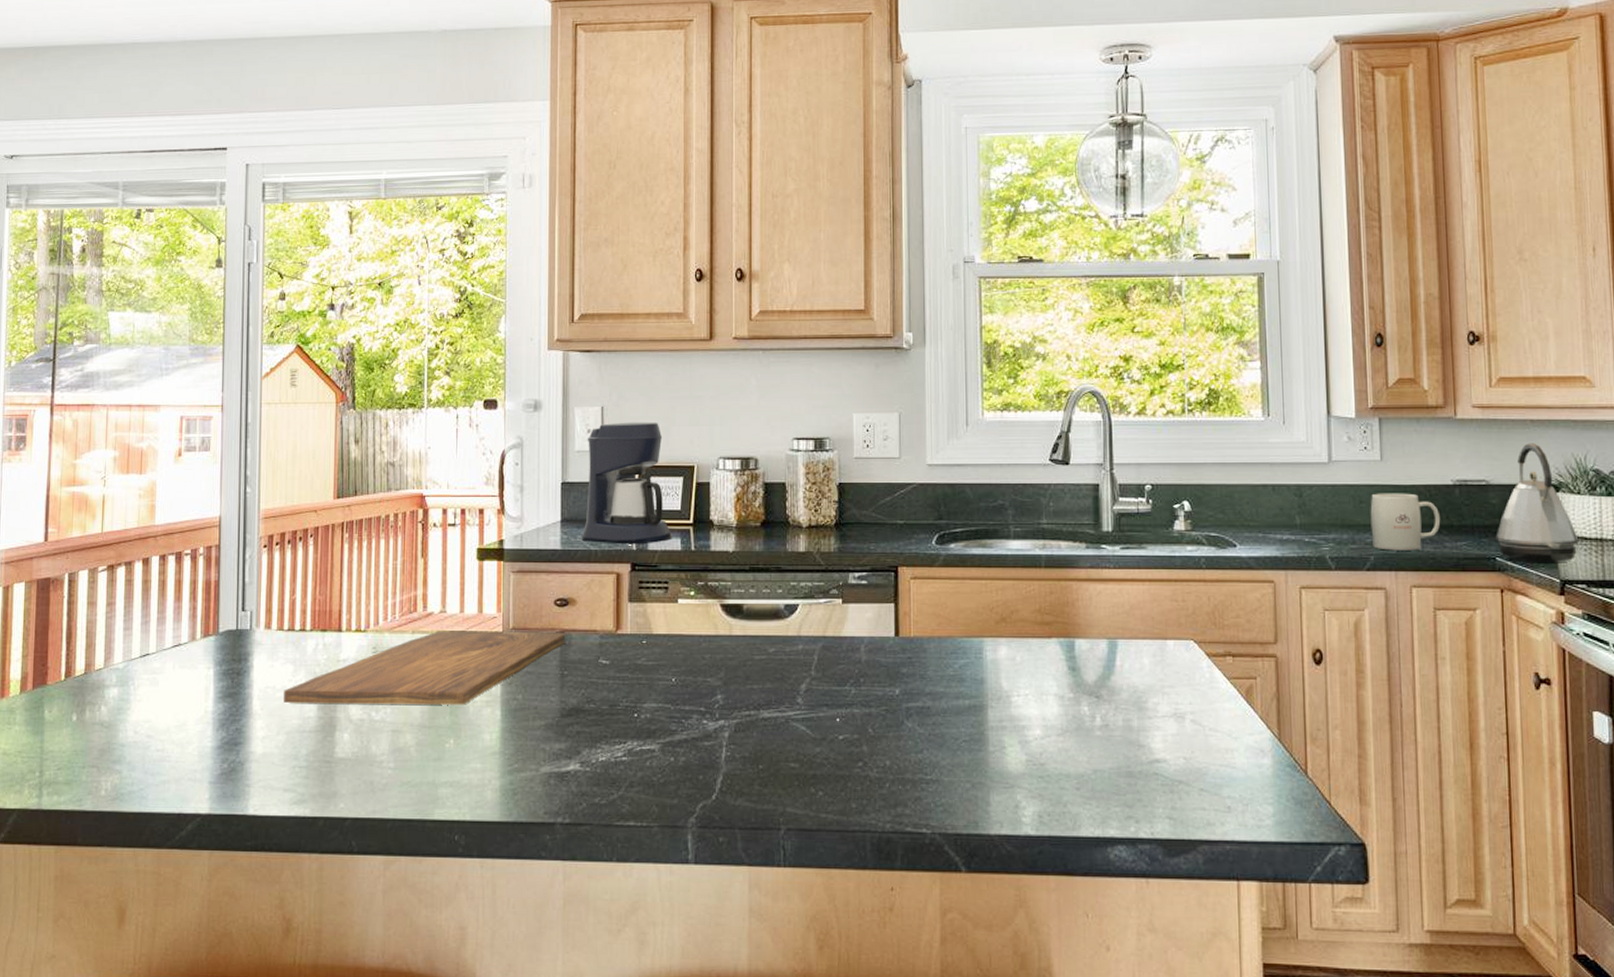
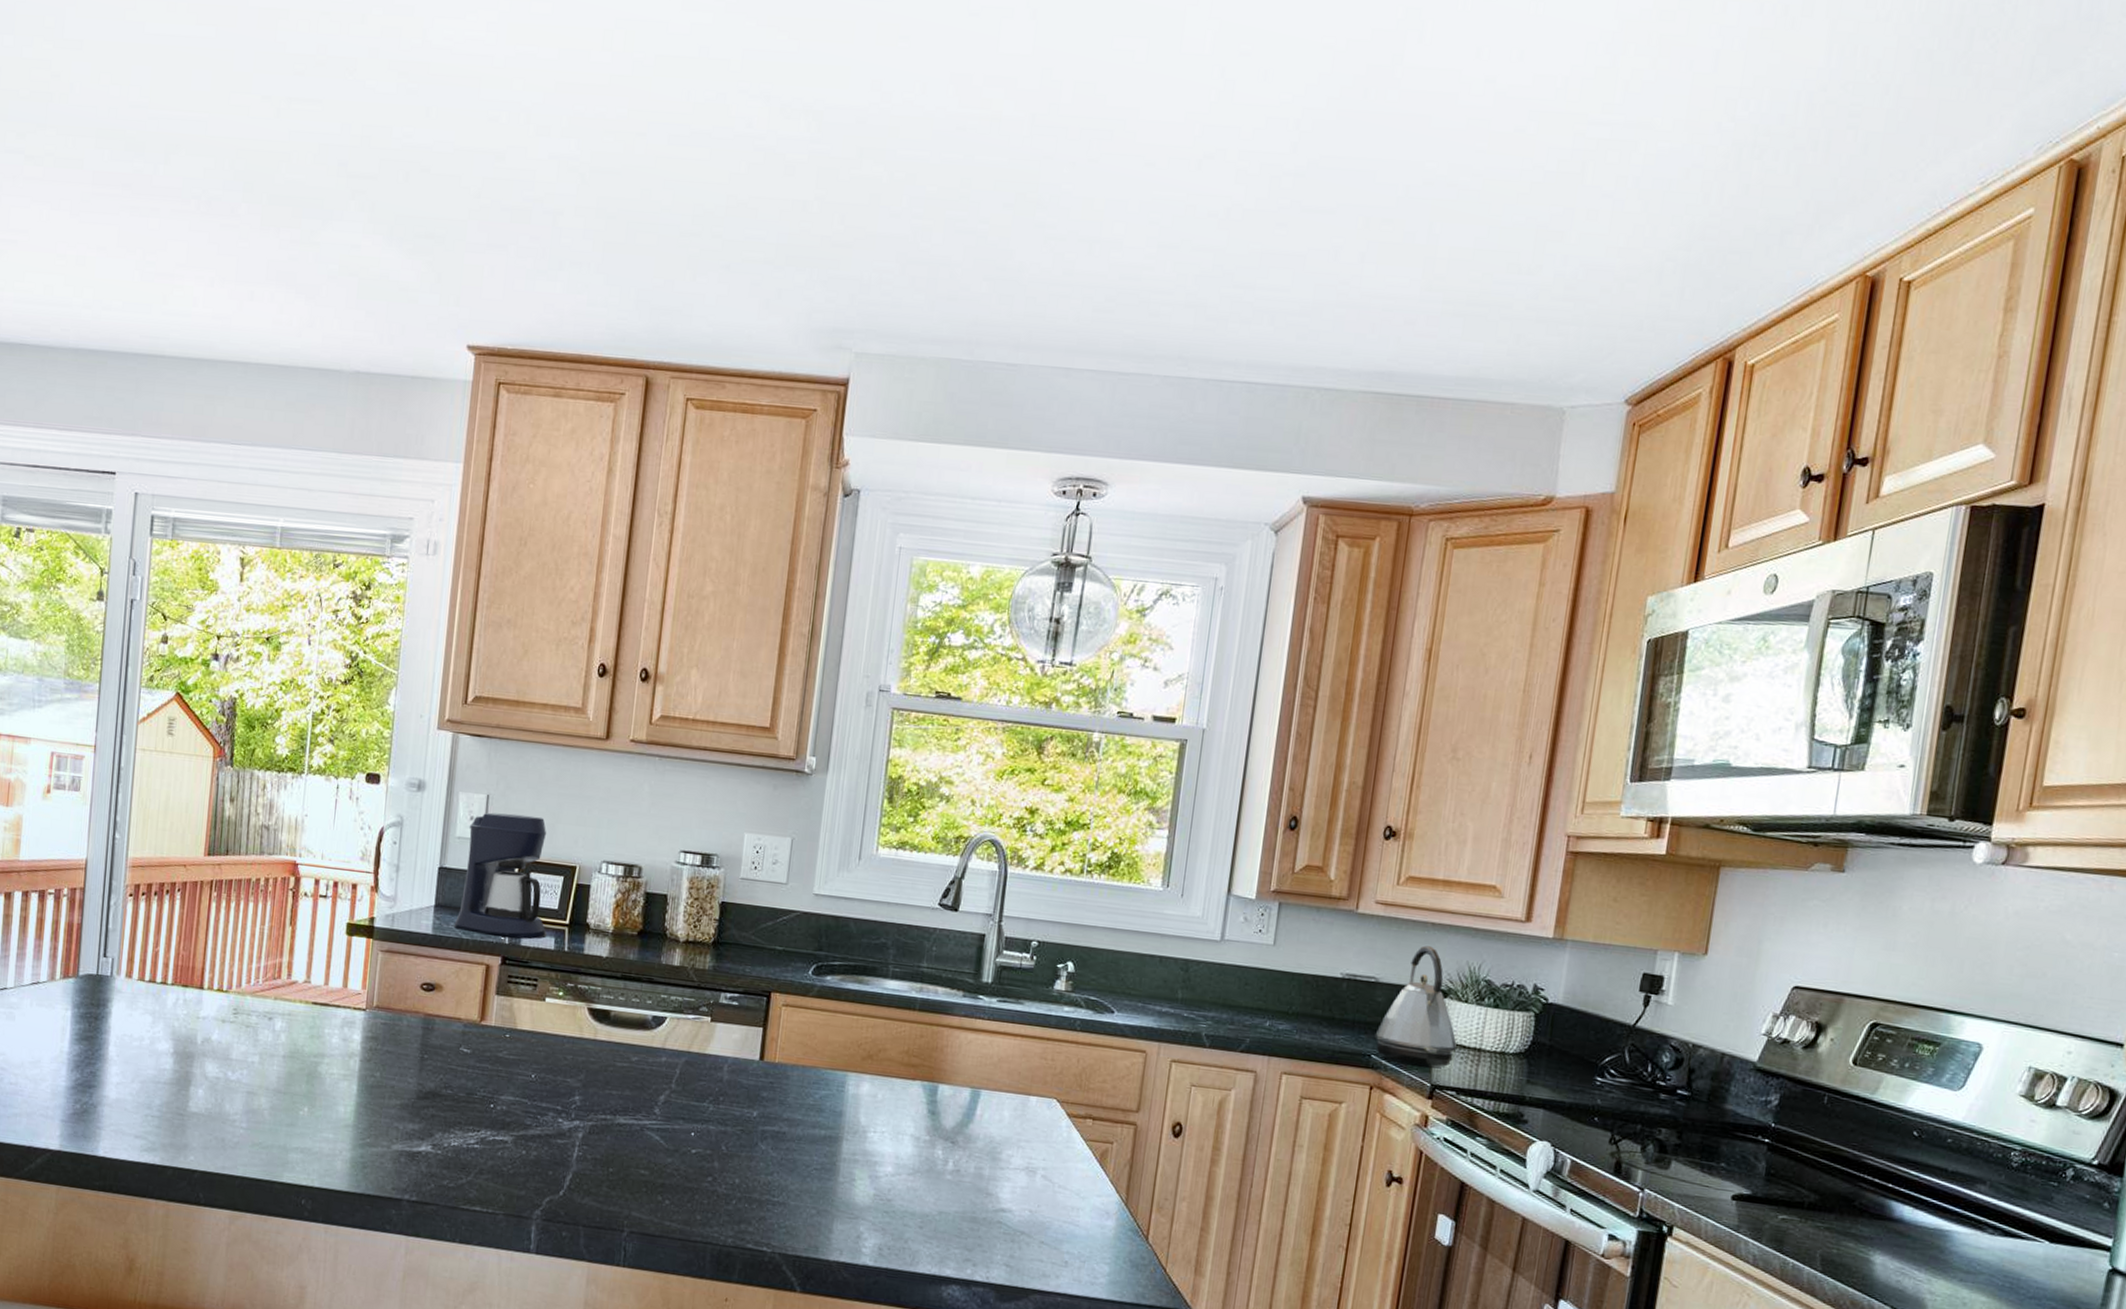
cutting board: present [284,631,565,705] -> none [140,1000,428,1076]
mug: present [1370,493,1441,551] -> none [1250,977,1324,1039]

